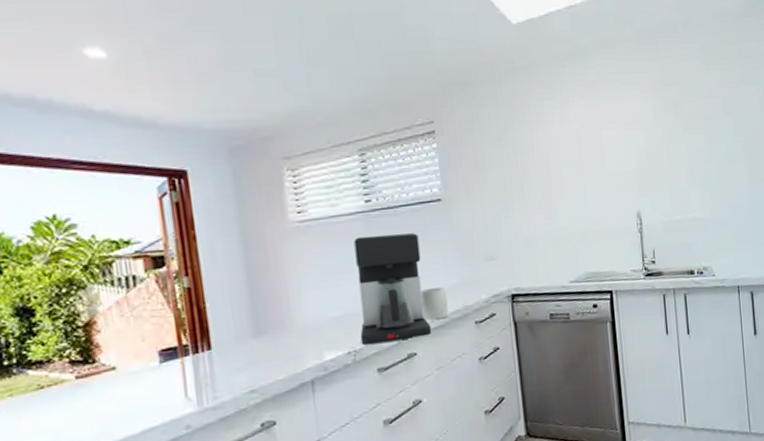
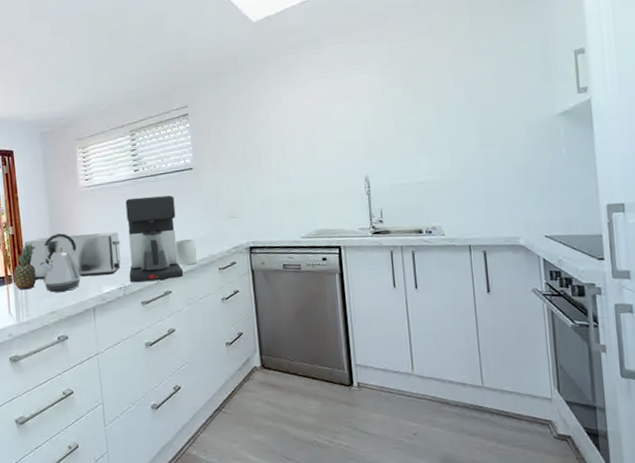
fruit: none [191,297,227,364] -> present [13,242,37,290]
toaster: none [208,280,350,350] -> present [25,232,122,281]
kettle: none [230,284,294,364] -> present [38,233,82,292]

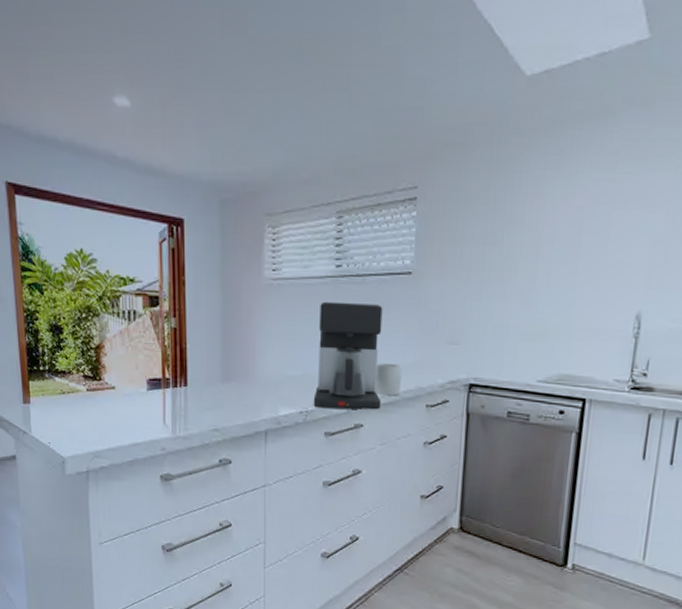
fruit: present [13,242,37,290] -> none [172,340,203,398]
toaster: present [25,232,122,281] -> none [189,336,308,395]
kettle: present [38,233,82,292] -> none [204,334,255,407]

